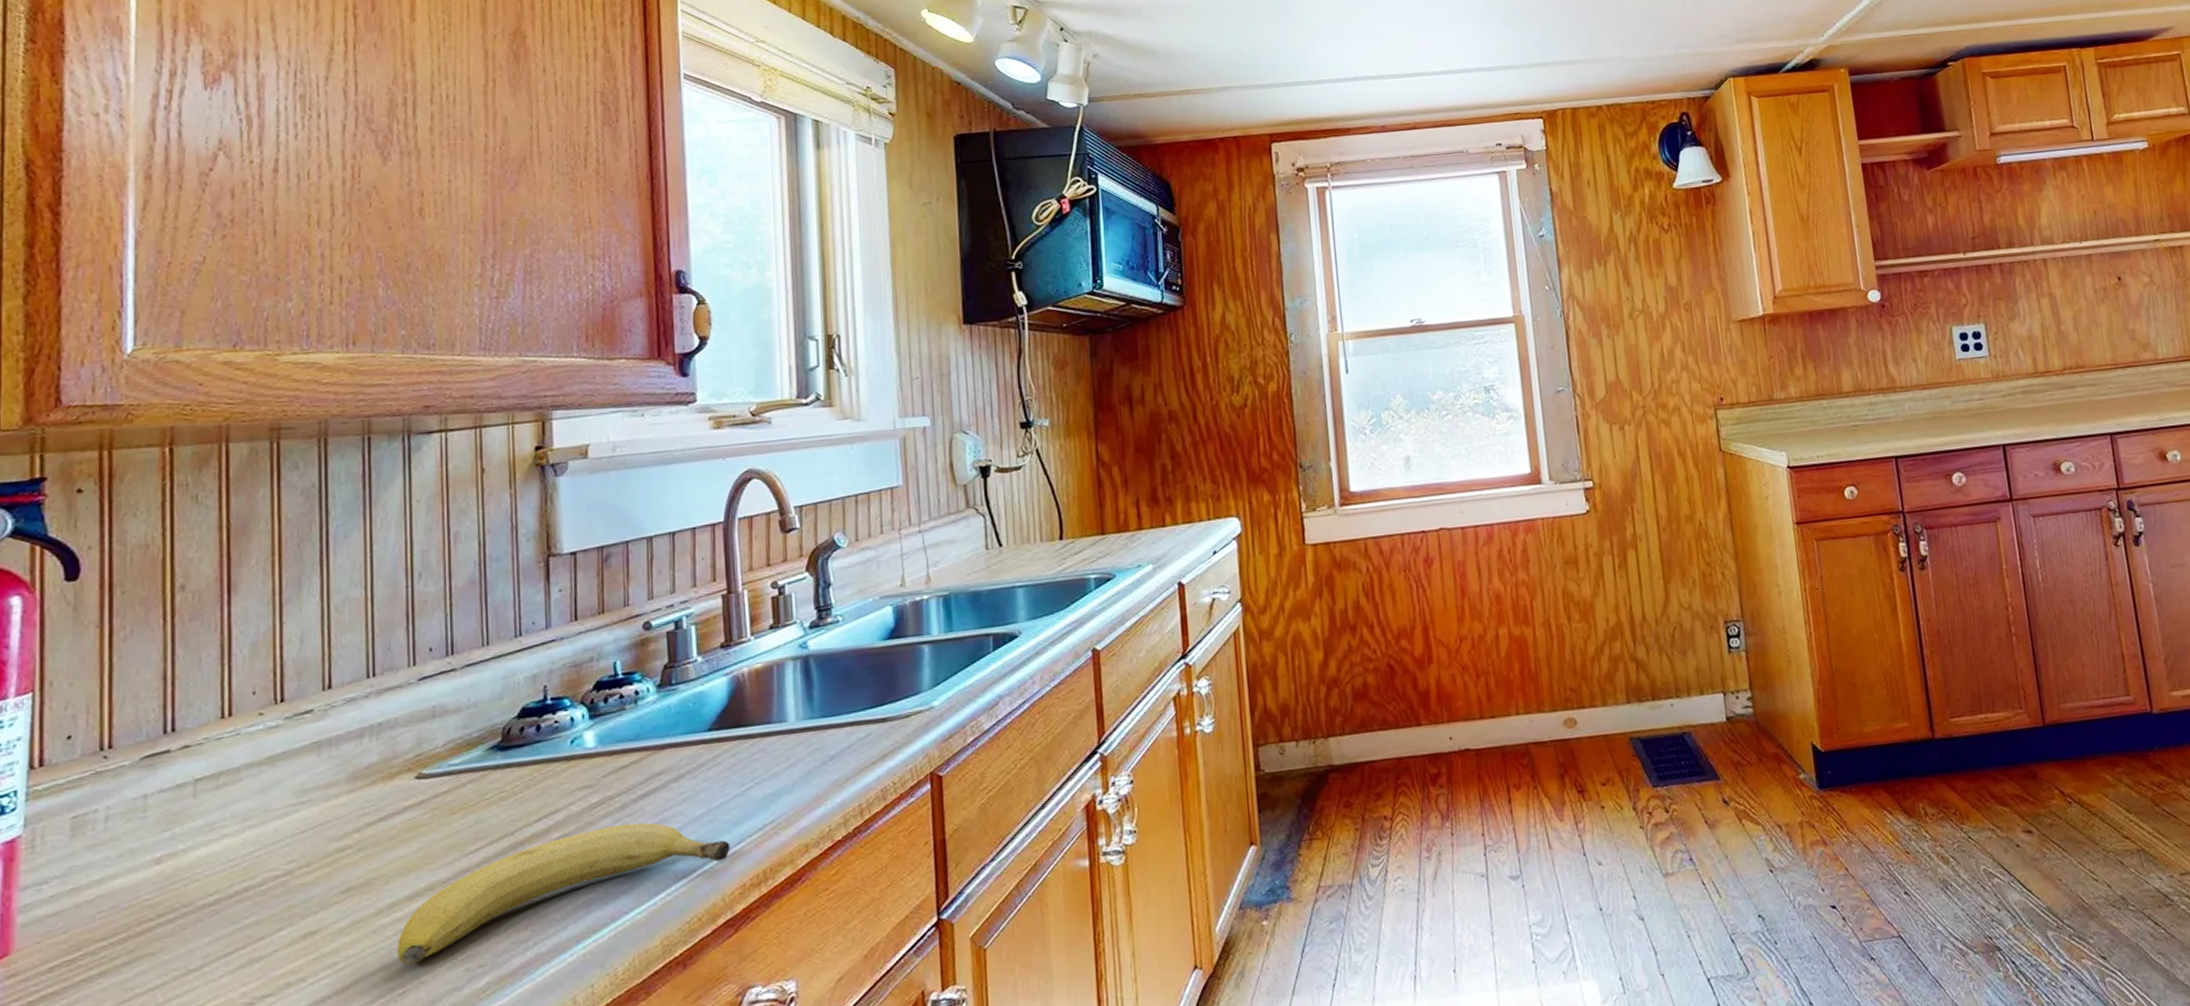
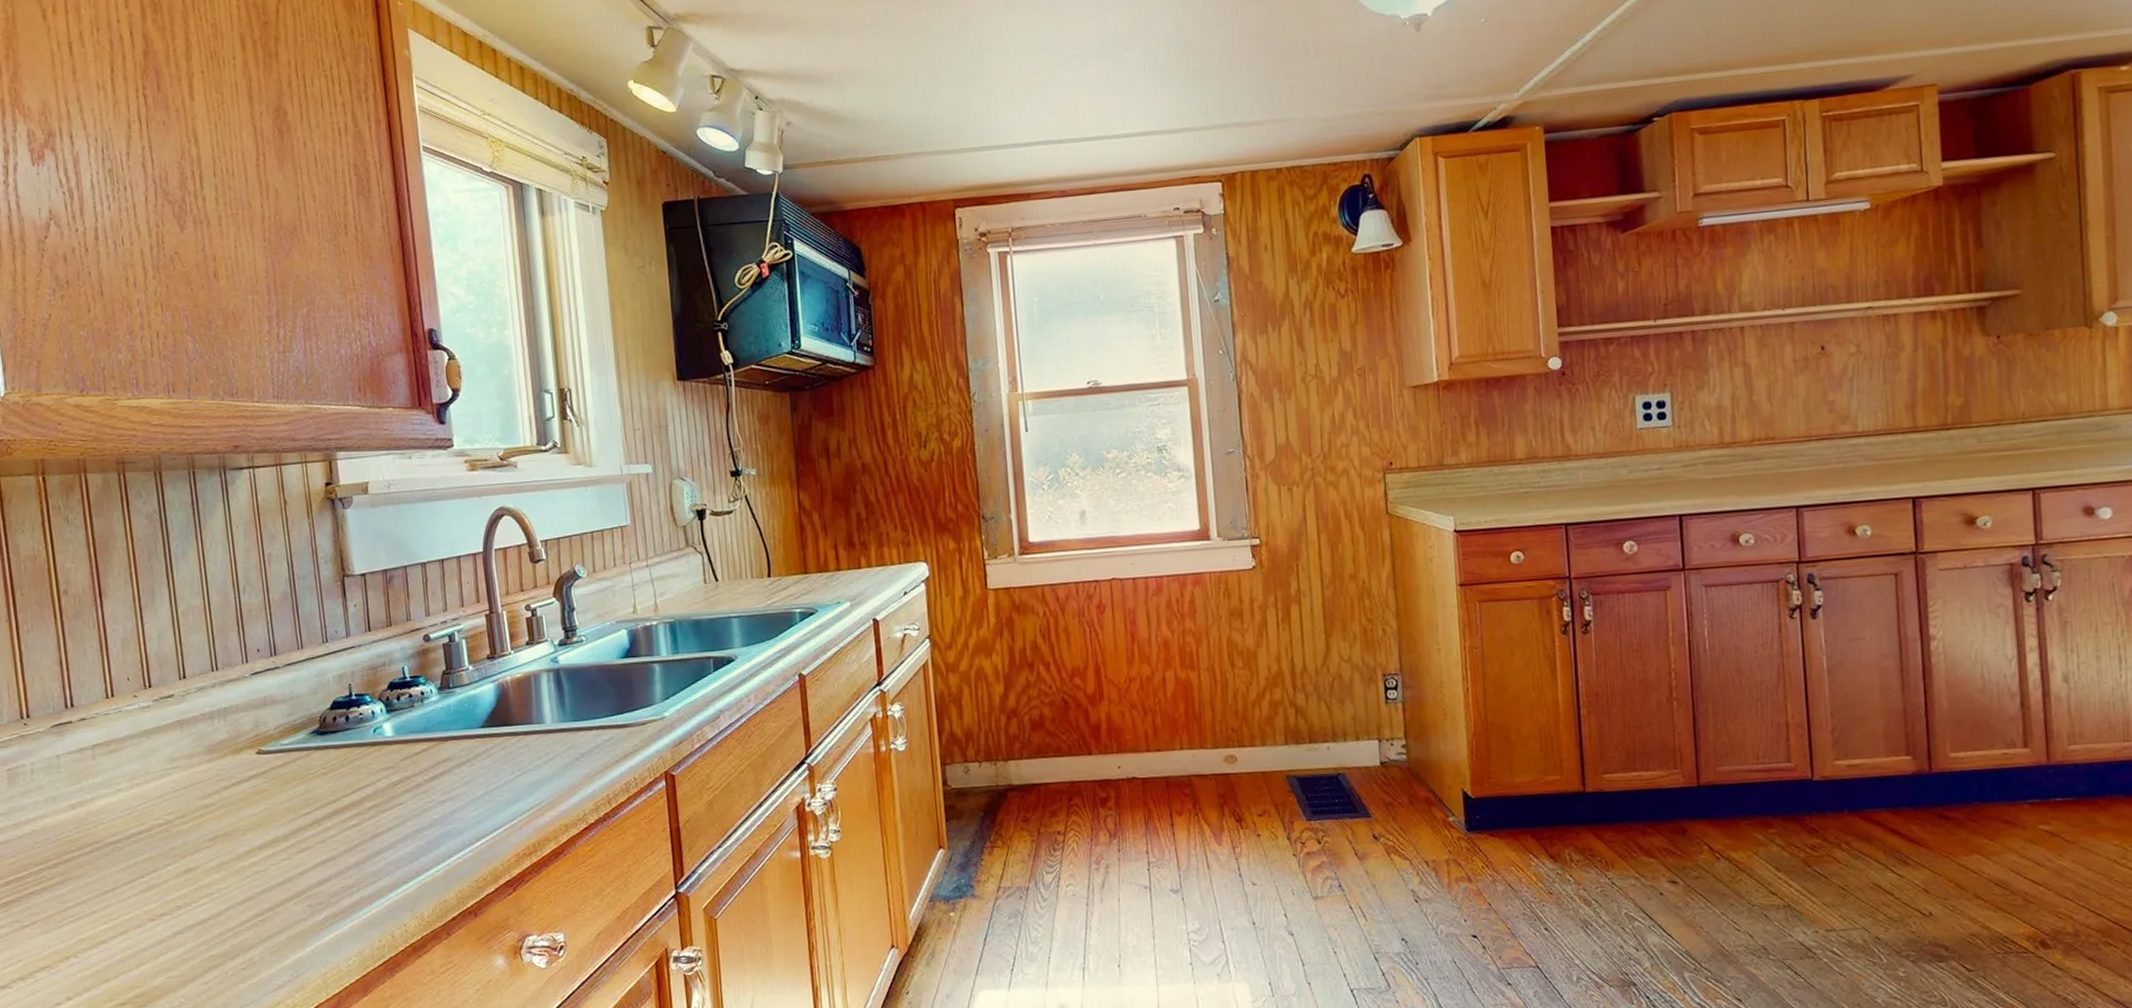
fruit: present [397,822,731,965] -> none [255,799,506,899]

